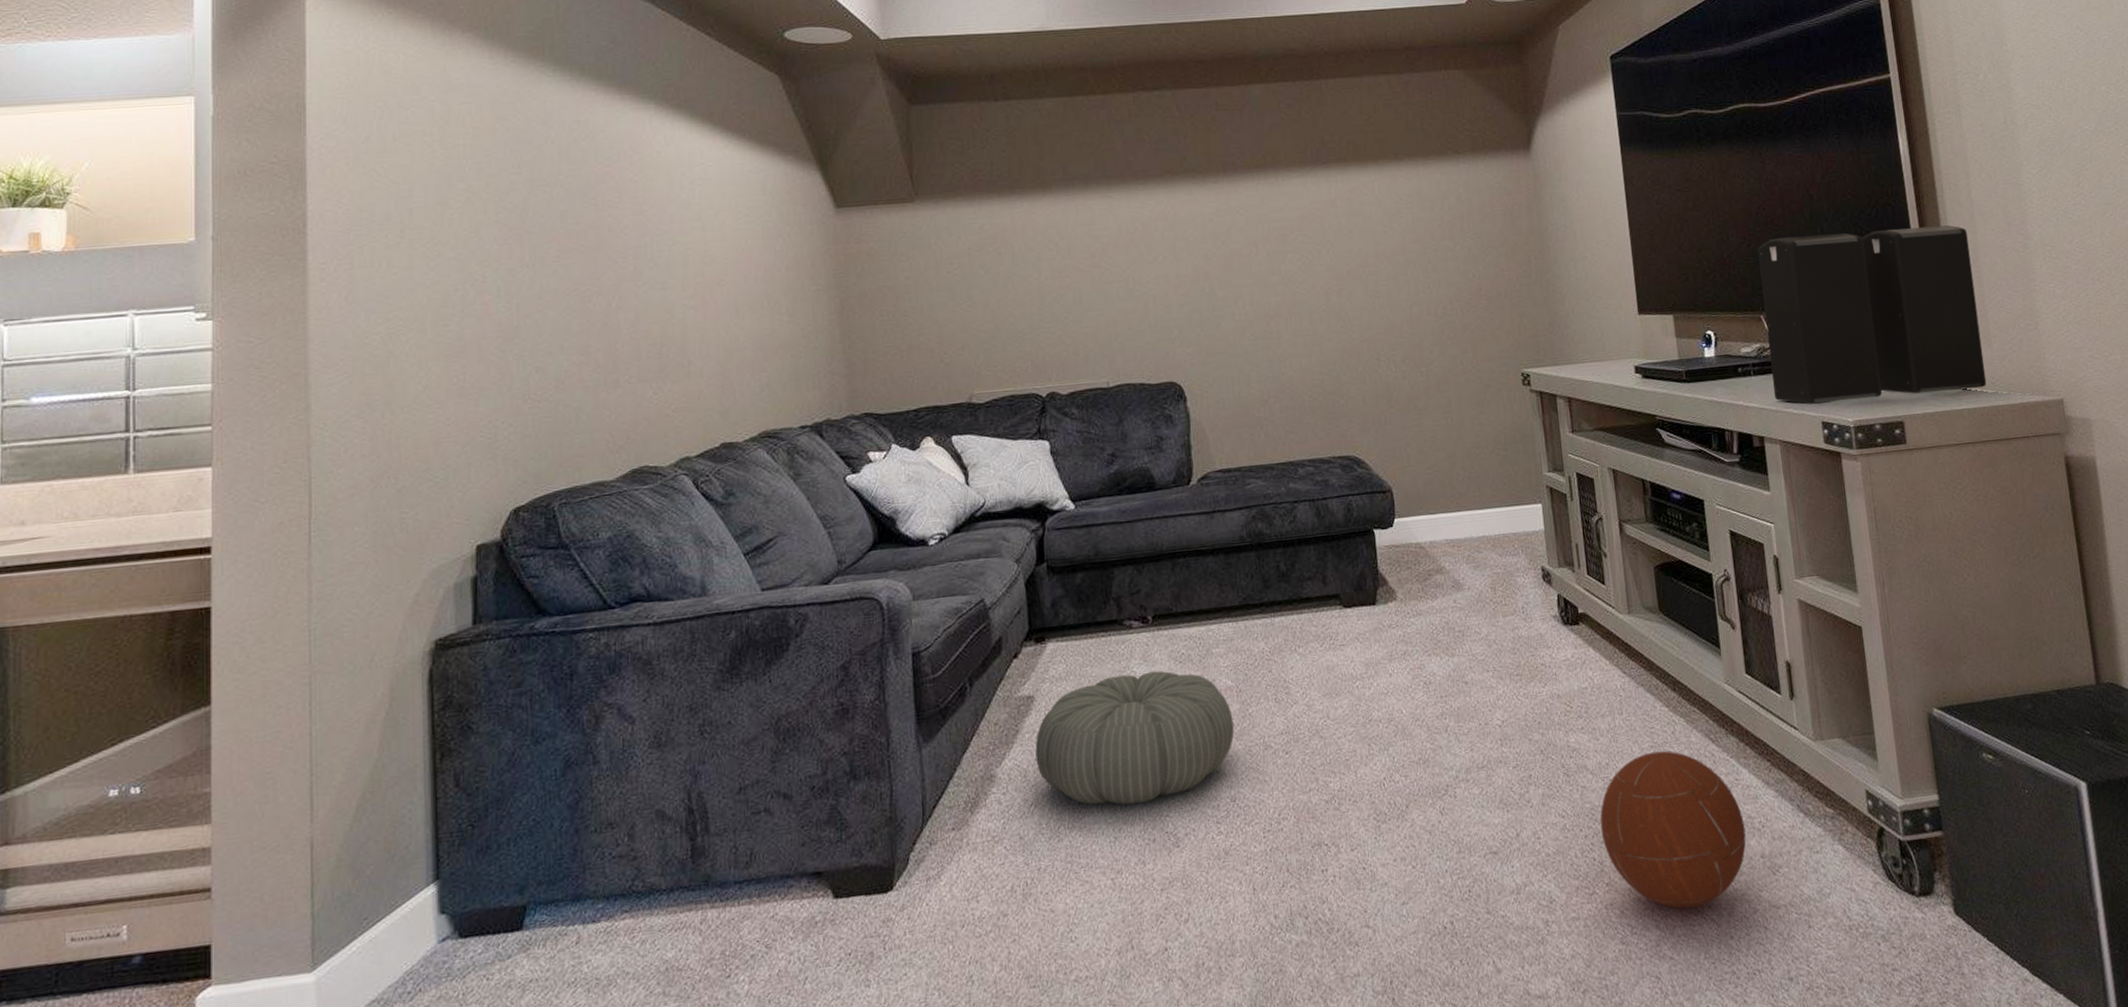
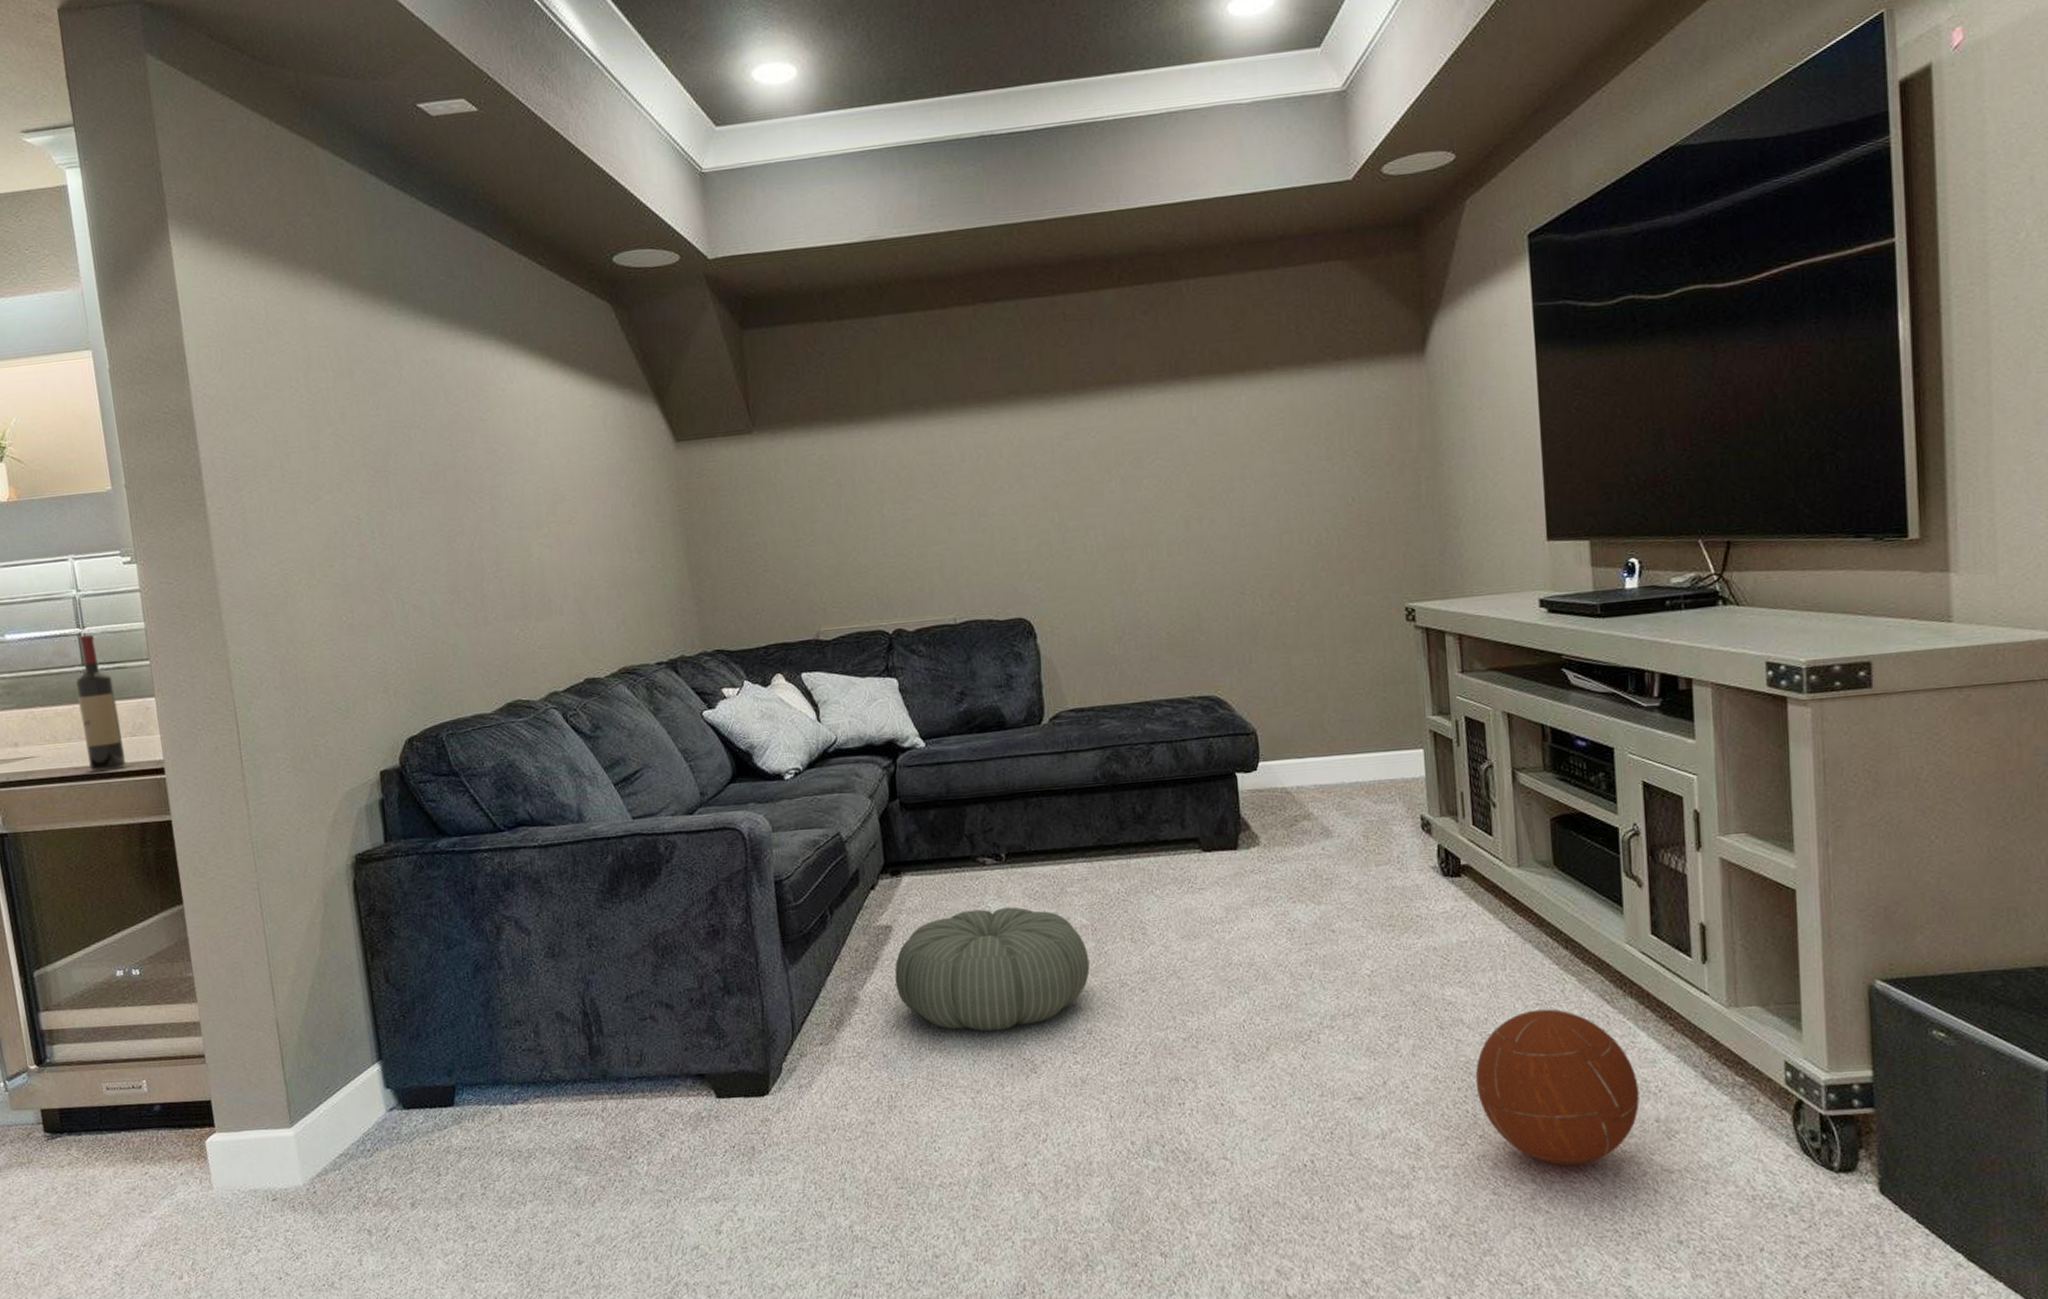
wine bottle: none [114,397,164,553] -> present [75,634,127,771]
speaker: present [1758,225,1987,404] -> none [1701,426,1986,642]

